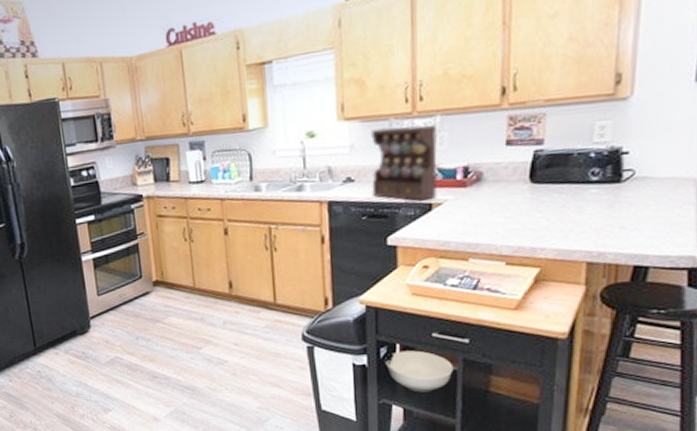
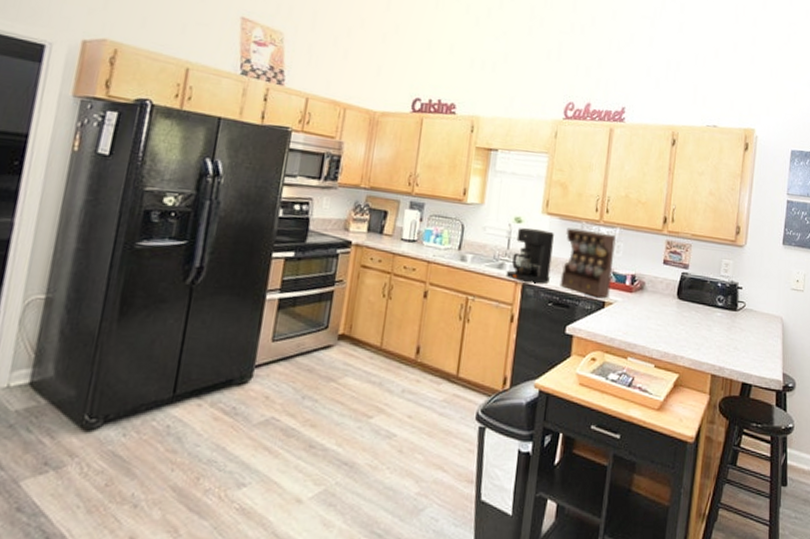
coffee maker: none [307,138,359,201] -> present [505,228,554,284]
bowl: present [385,350,454,393] -> none [547,441,605,487]

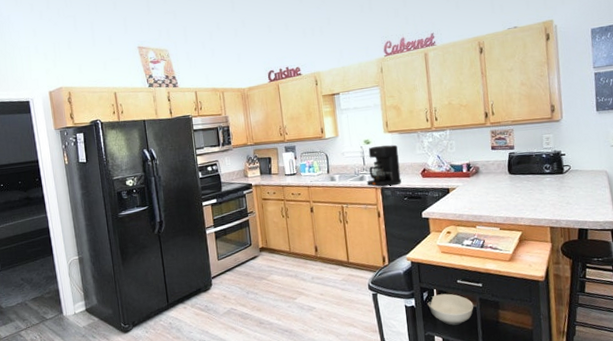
bowl: none [547,441,605,487] -> present [427,293,474,325]
spice rack: present [560,228,616,298] -> none [406,136,452,187]

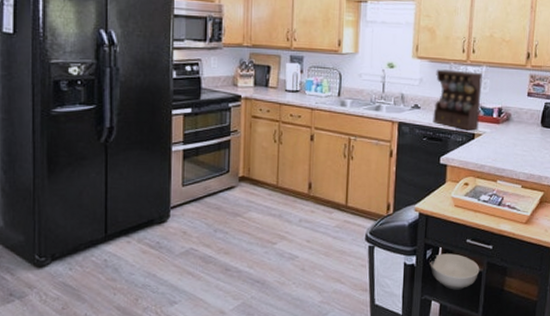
coffee maker: present [366,144,401,187] -> none [383,72,425,122]
spice rack: none [406,136,452,187] -> present [433,69,482,131]

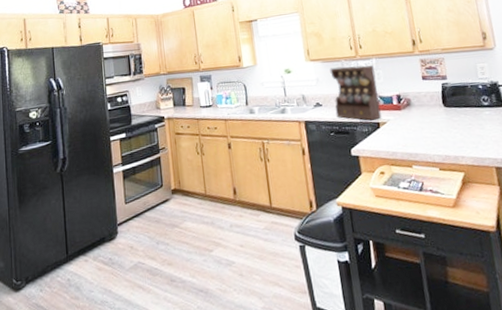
bowl: present [430,253,480,290] -> none [363,246,418,286]

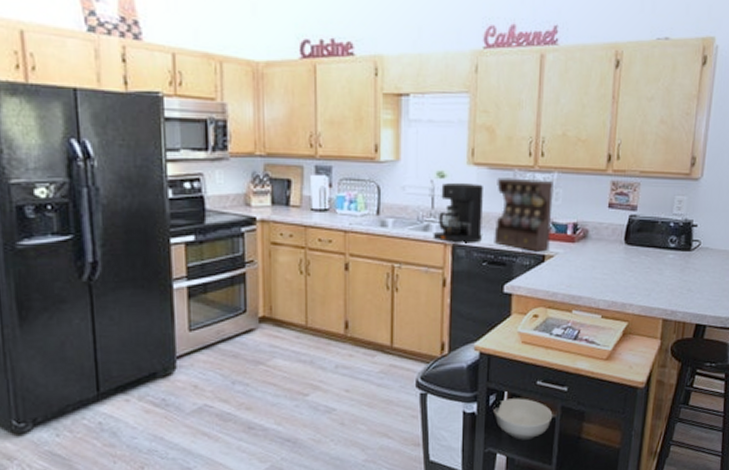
coffee maker: none [288,74,327,121] -> present [433,182,483,244]
bowl: none [363,246,418,286] -> present [494,398,553,440]

